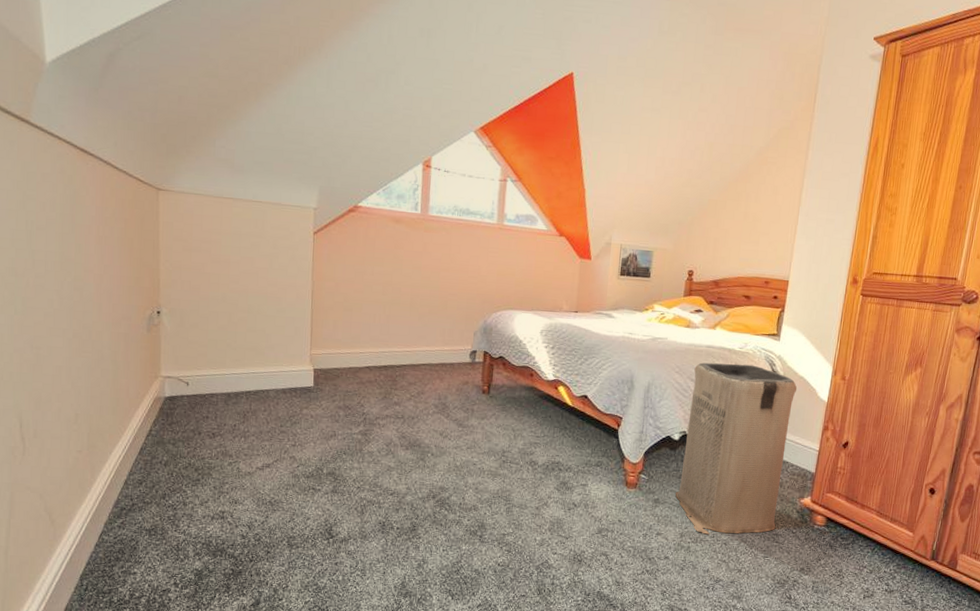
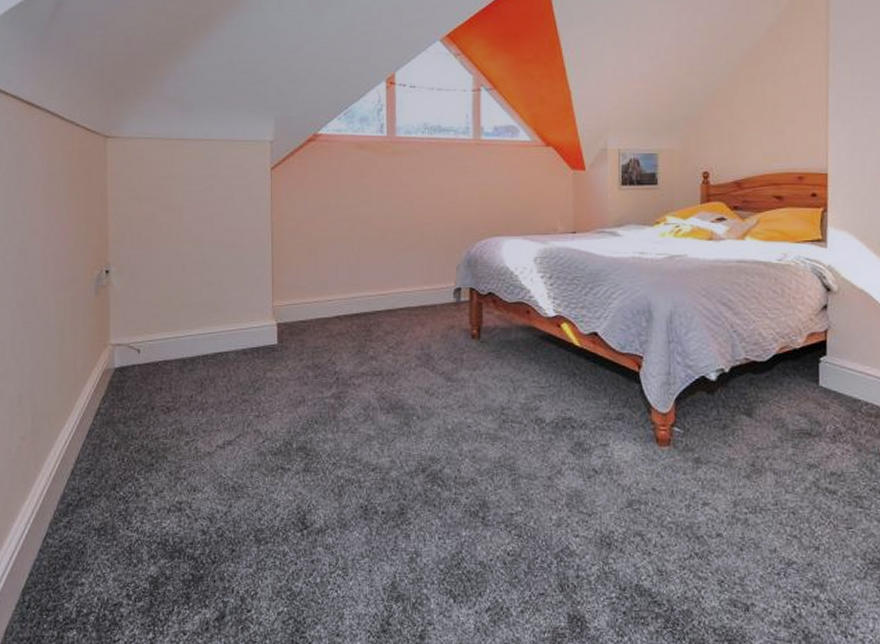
laundry basket: present [675,362,797,535] -> none [721,280,857,502]

